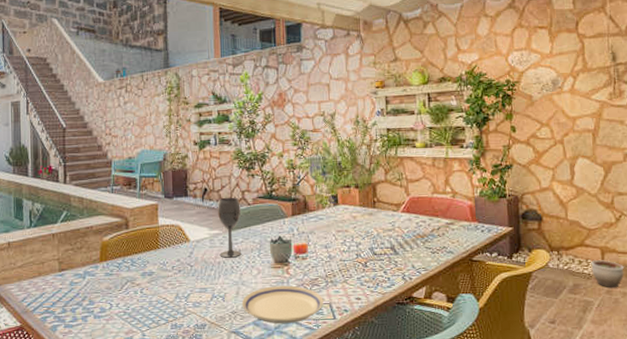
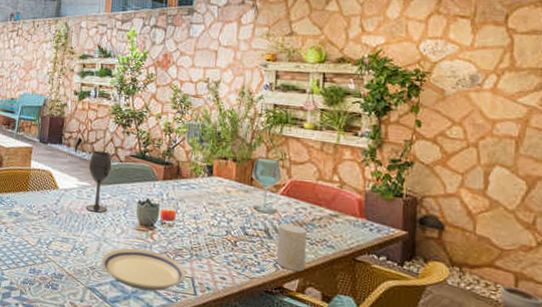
wine glass: none [374,180,401,231] -> present [252,158,282,214]
cup: none [403,238,430,280] -> present [277,223,307,272]

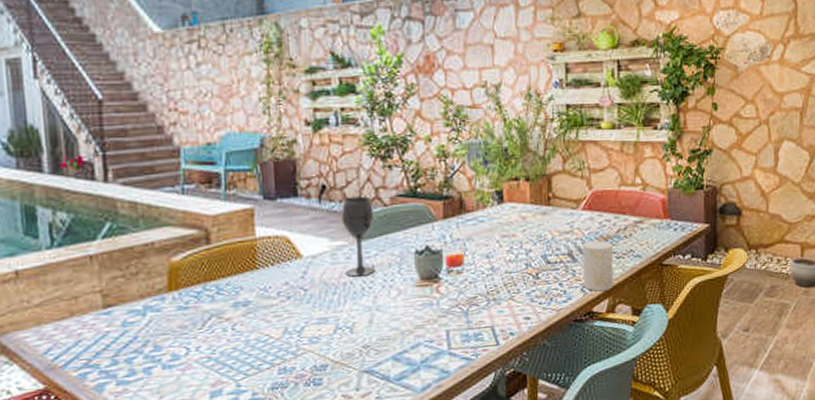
plate: present [101,248,186,291] -> none [376,307,484,357]
wine glass: present [252,158,282,214] -> none [549,170,582,234]

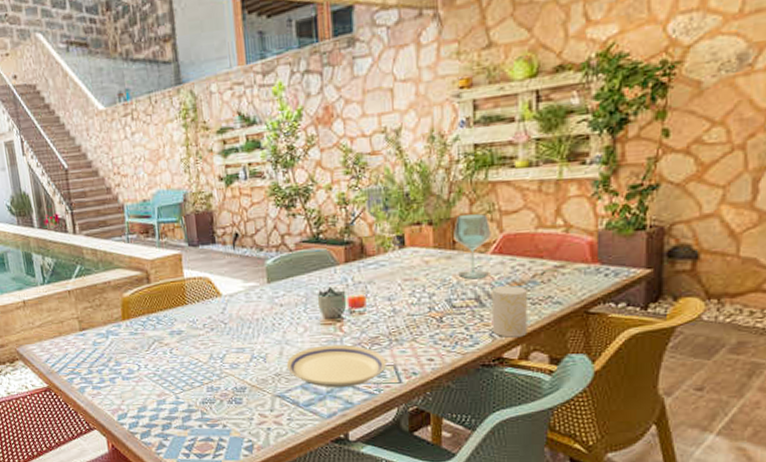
wine glass: present [340,196,376,277] -> none [252,242,284,314]
plate: none [376,307,484,357] -> present [286,344,386,388]
wine glass: none [549,170,582,234] -> present [454,213,491,278]

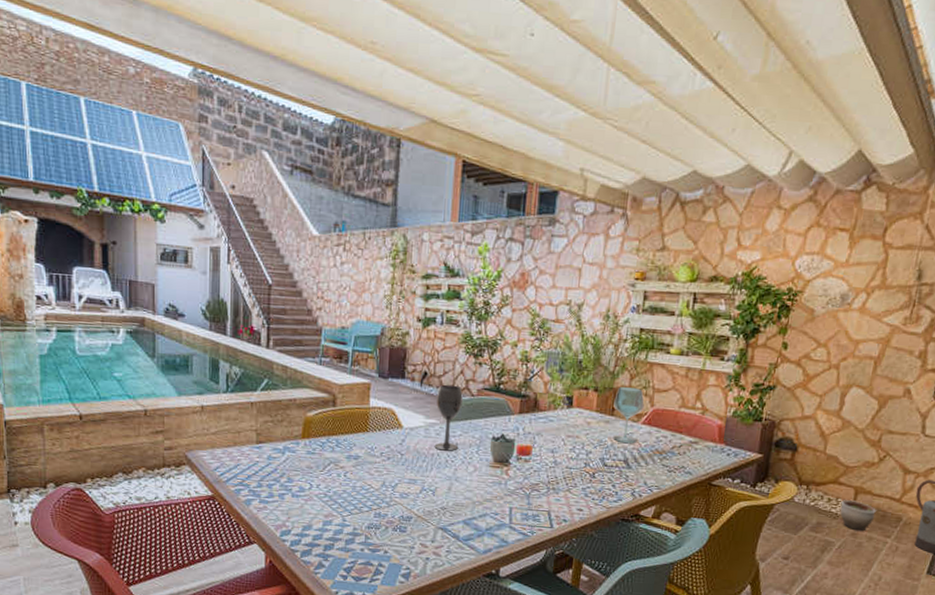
wine glass: none [252,242,284,314] -> present [434,384,463,451]
plate: present [286,344,386,388] -> none [453,486,542,527]
cup: present [492,286,527,338] -> none [635,453,666,499]

